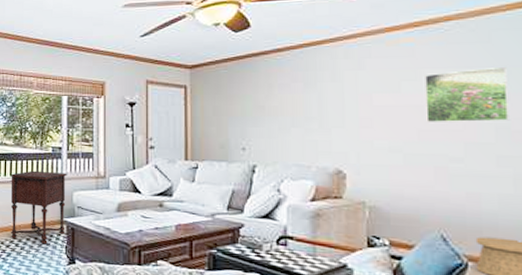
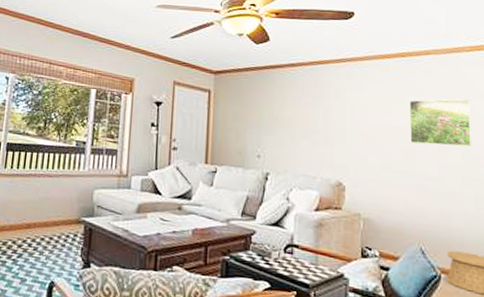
side table: present [10,170,67,245] -> none [24,164,90,246]

